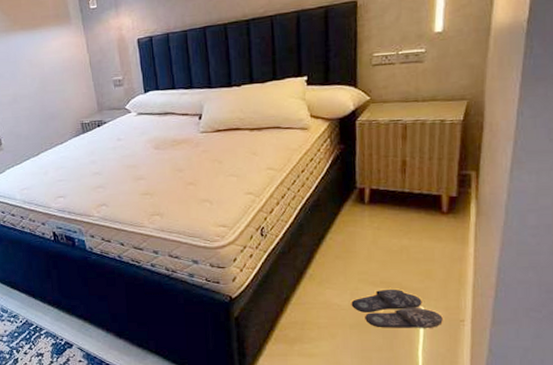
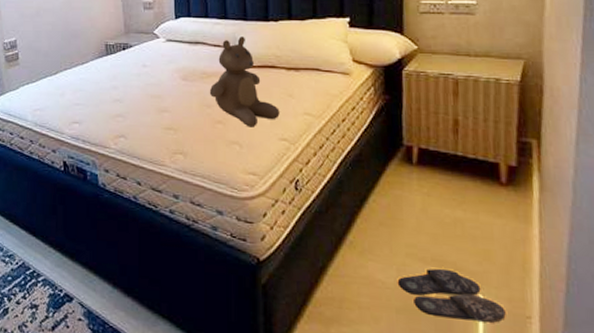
teddy bear: none [180,103,245,186] -> present [209,36,280,128]

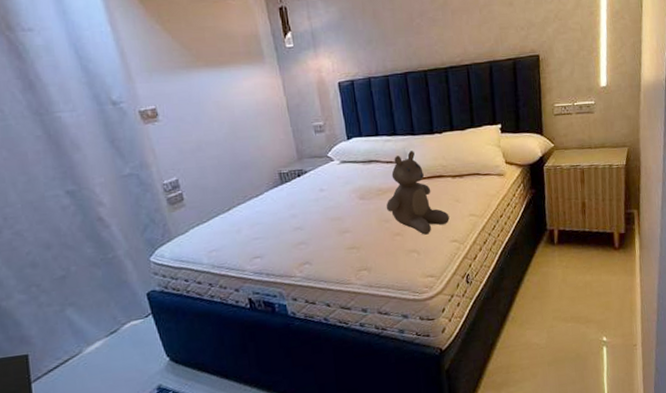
slippers: present [397,268,506,323] -> none [548,322,621,361]

